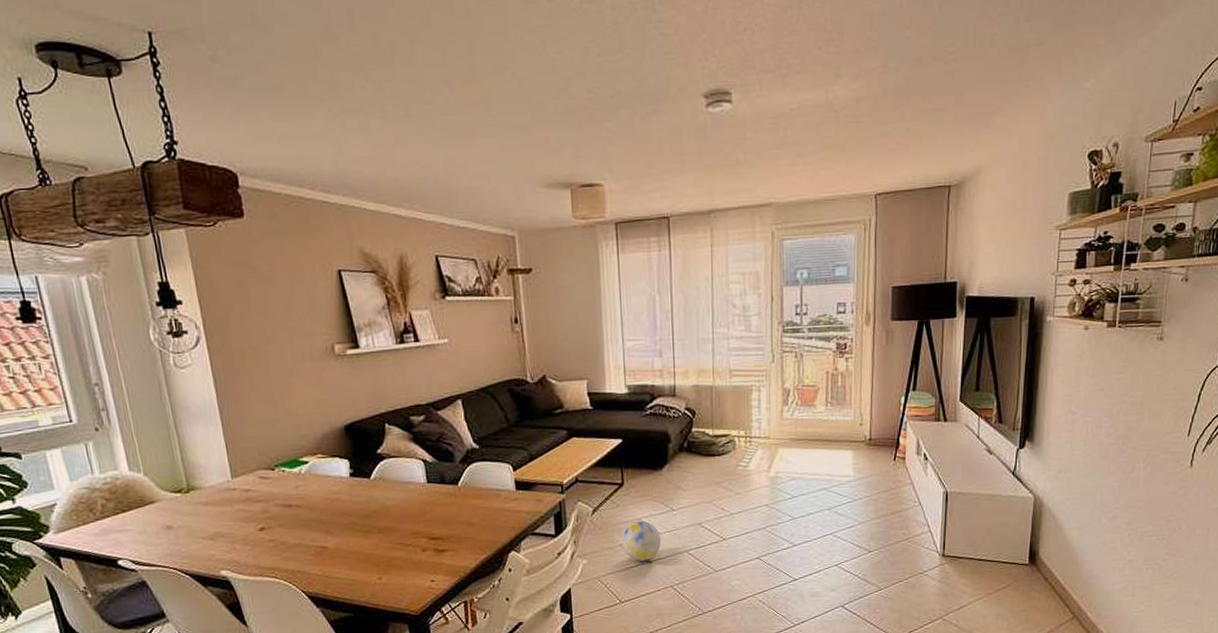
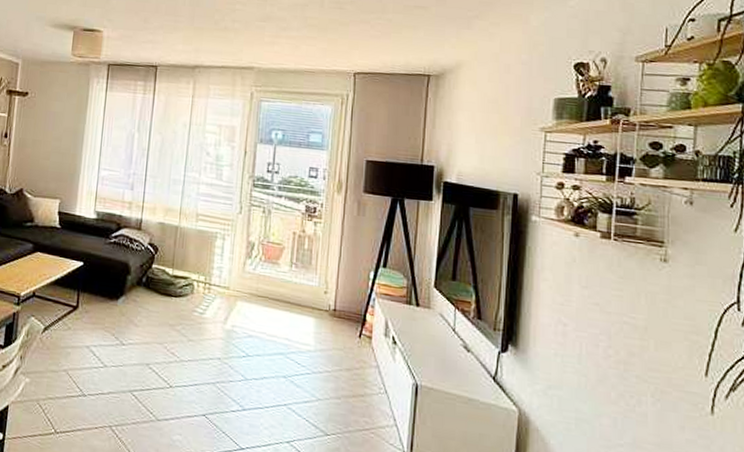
ball: present [621,520,661,561] -> none [66,348,107,393]

